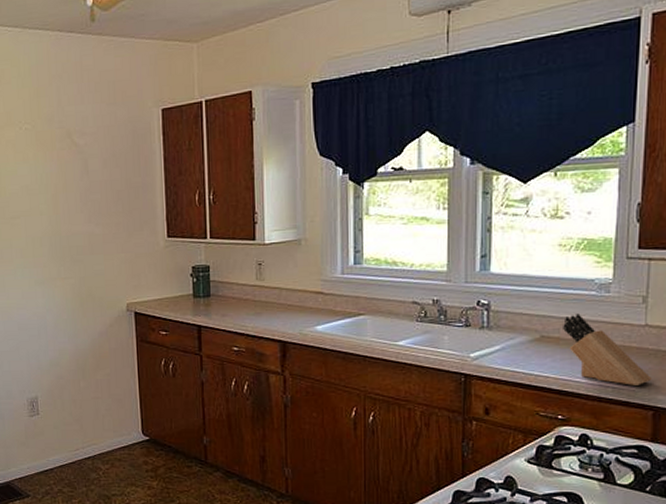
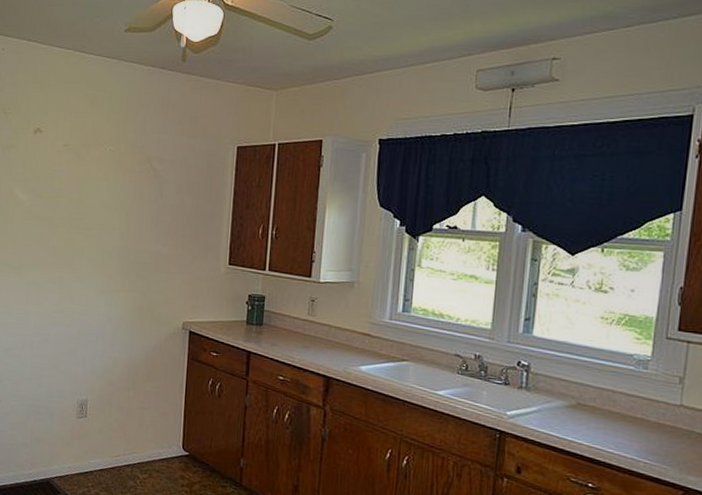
knife block: present [563,313,652,386] -> none [599,385,684,464]

